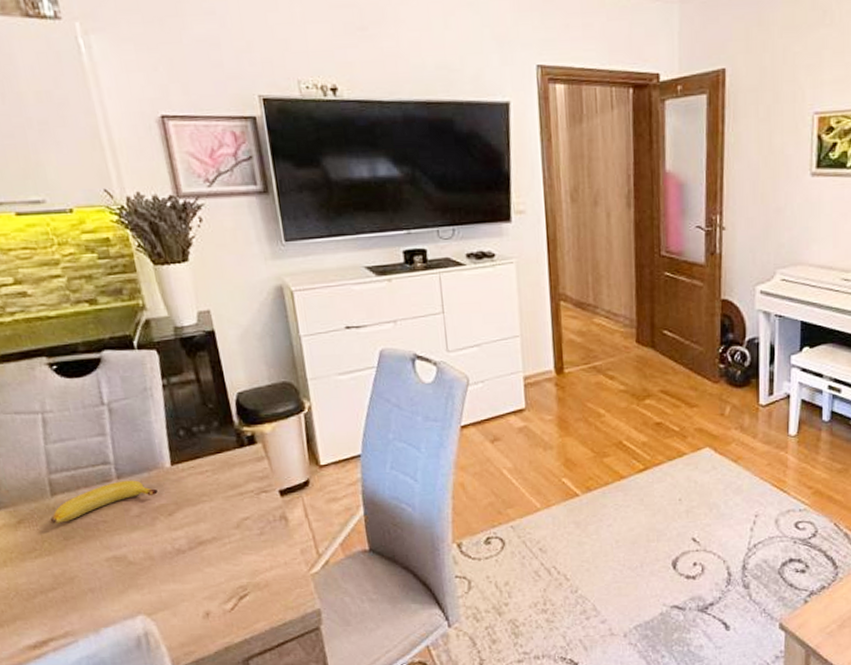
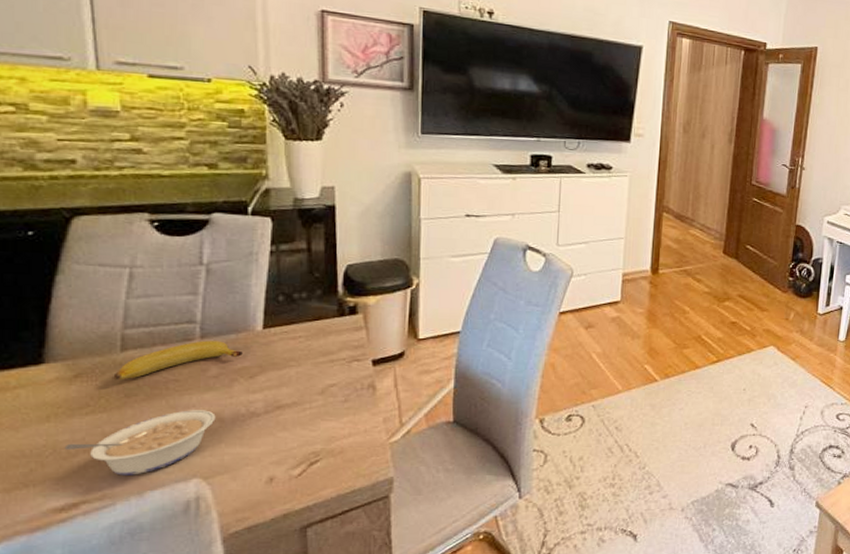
legume: none [24,549,147,614] -> present [64,410,216,476]

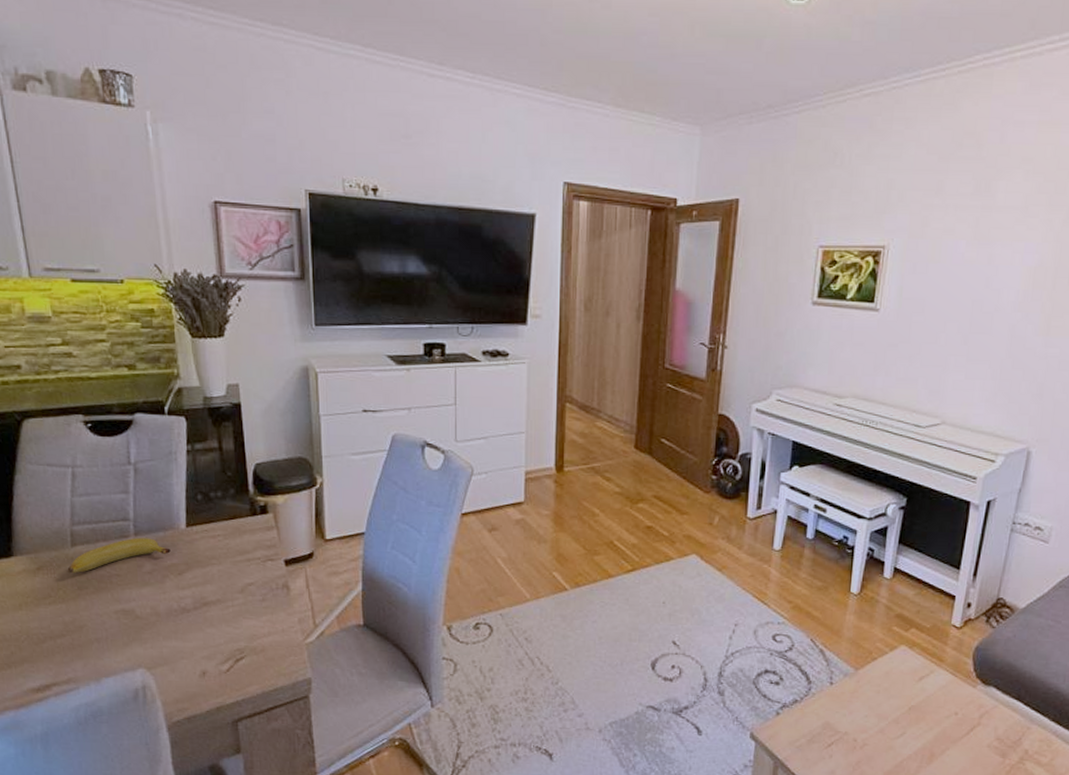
legume: present [64,410,216,476] -> none [35,603,153,663]

